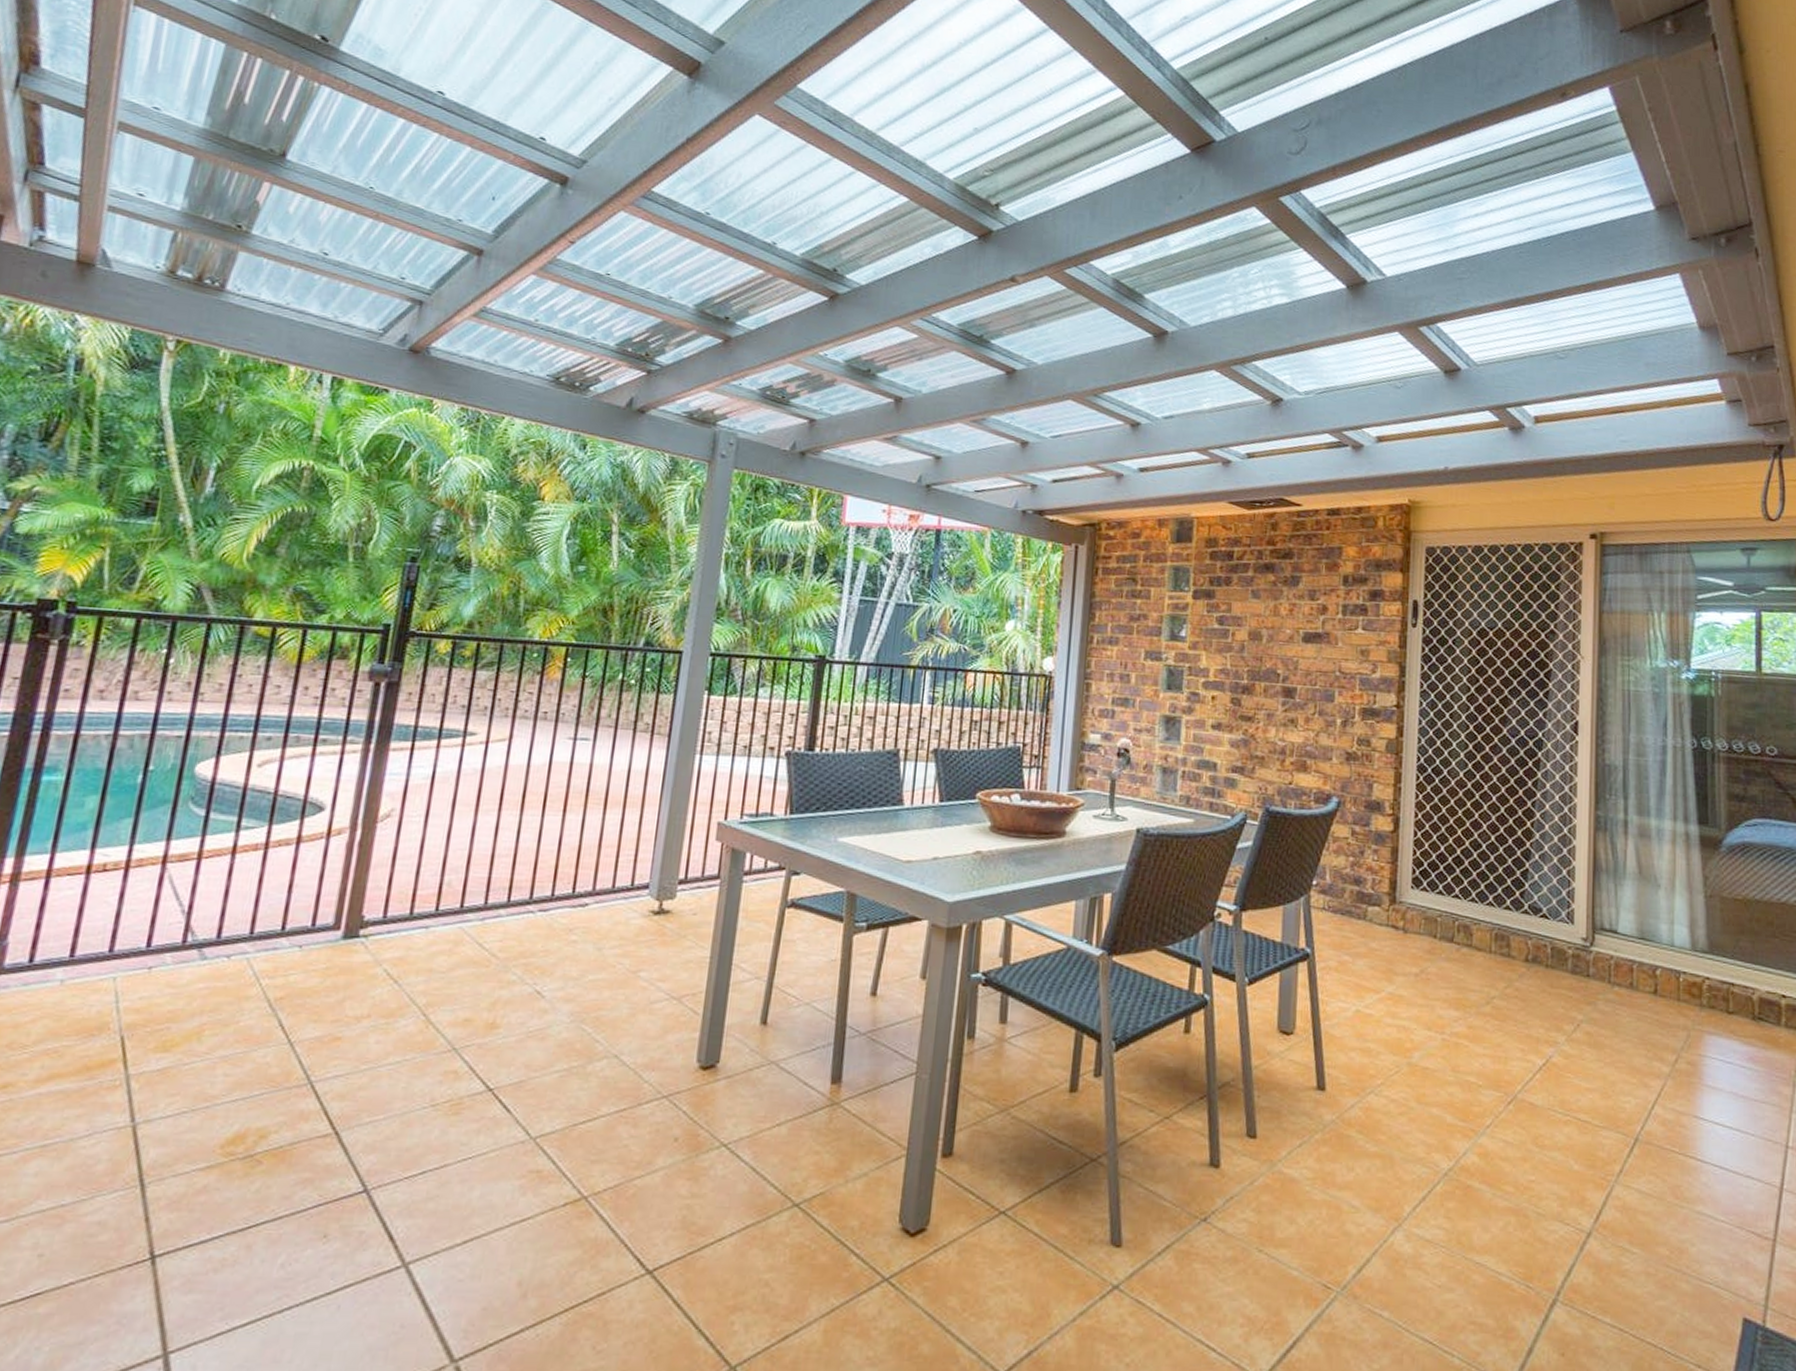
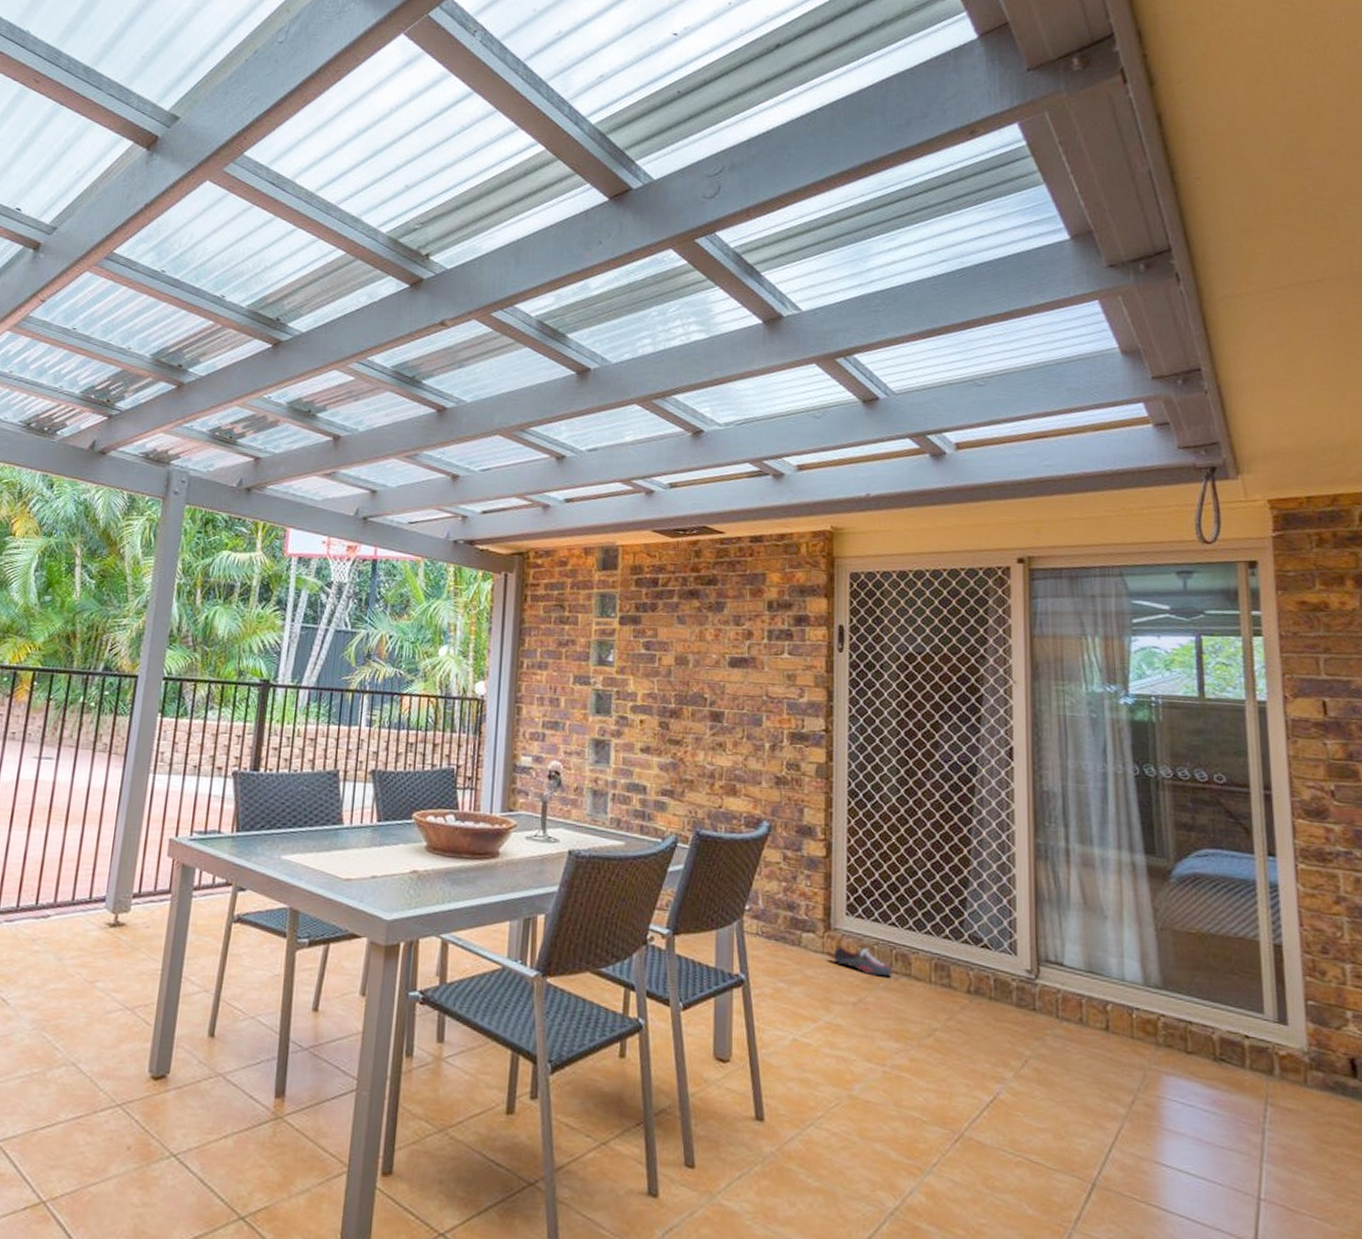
shoe: none [1397,918,1455,948] -> present [833,946,893,977]

